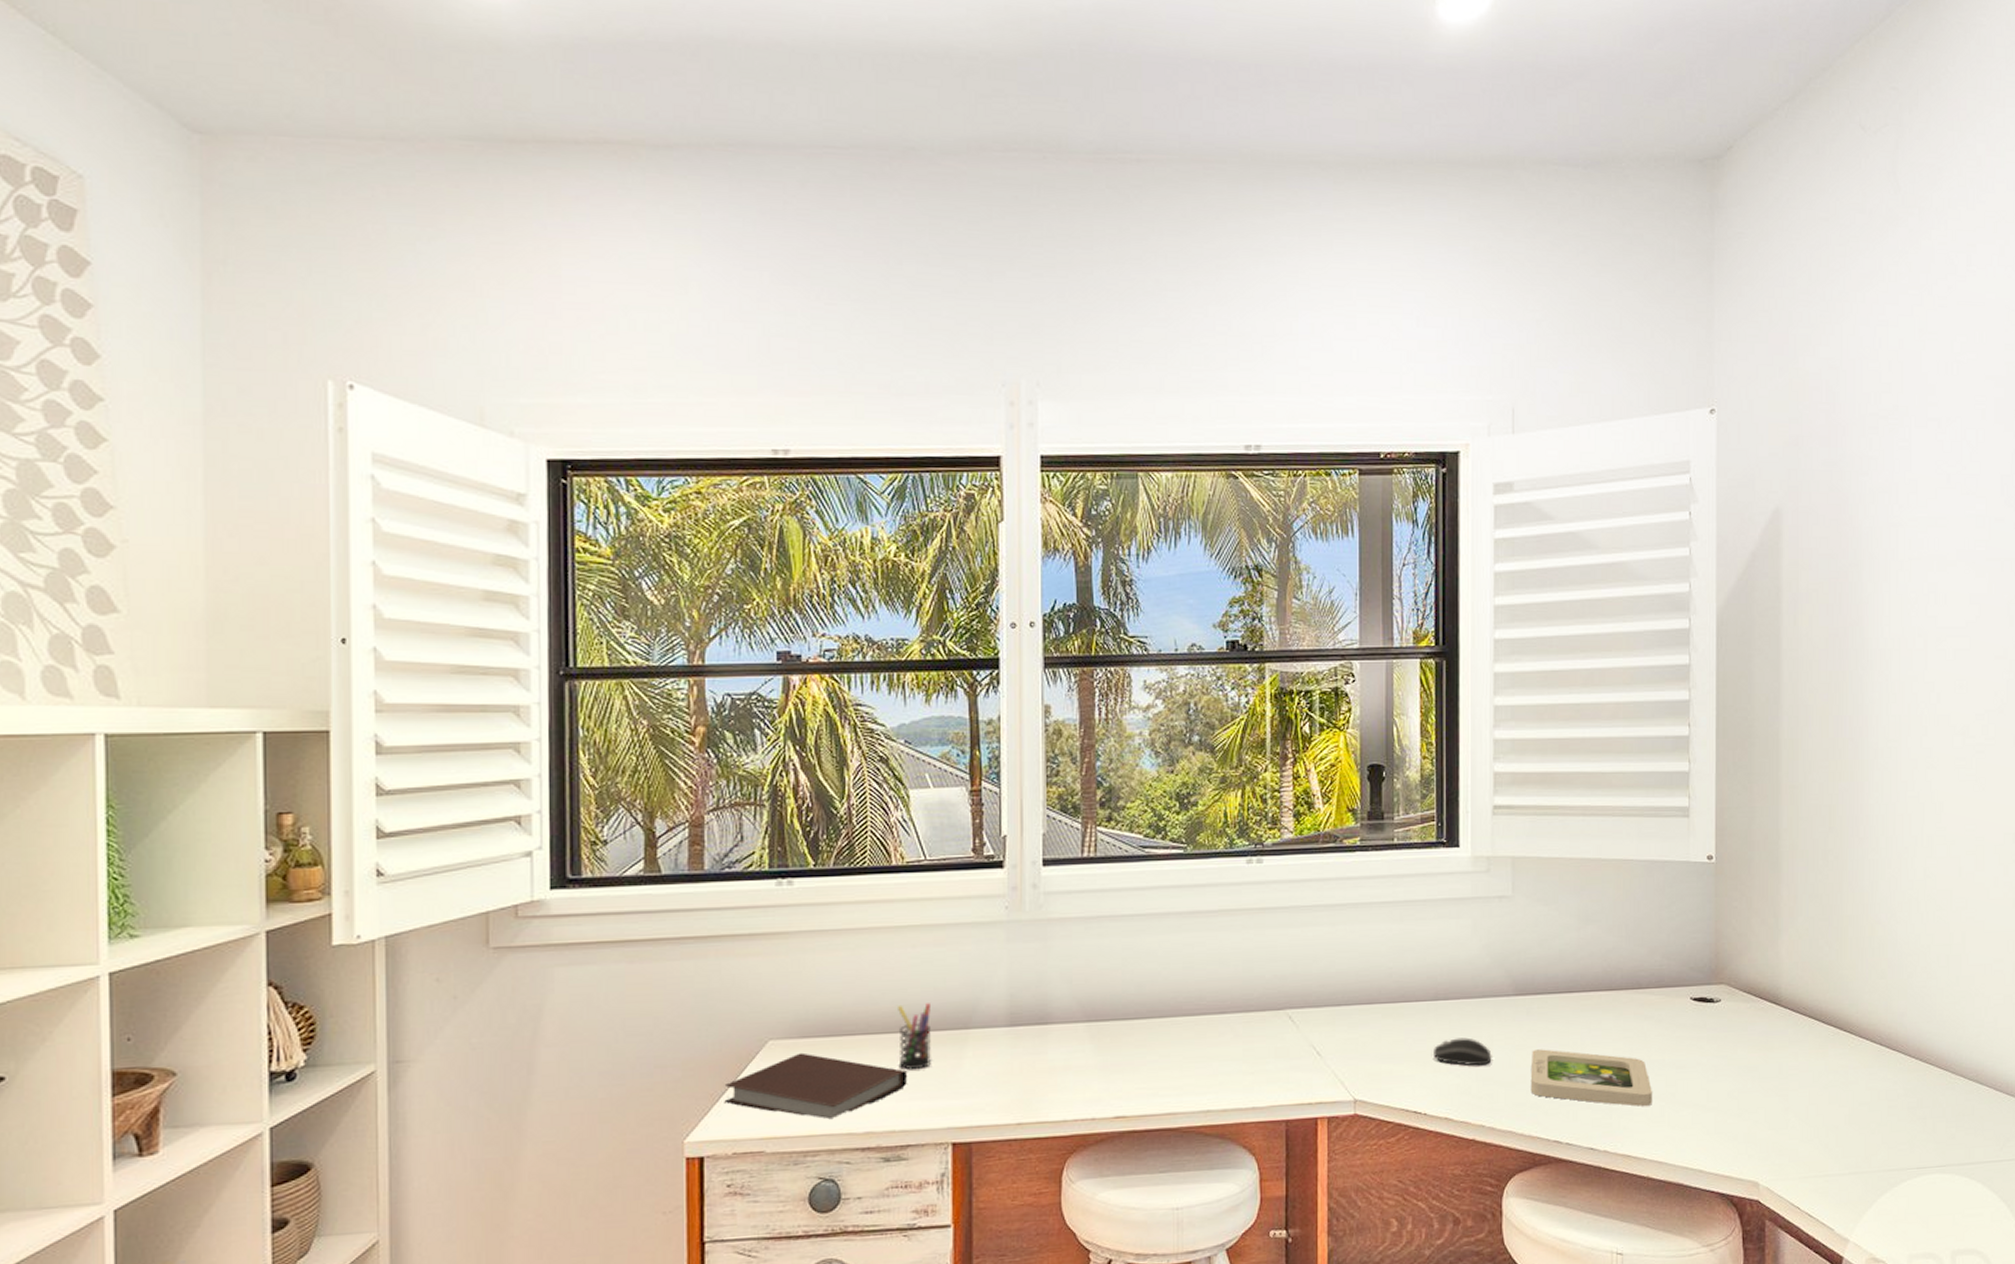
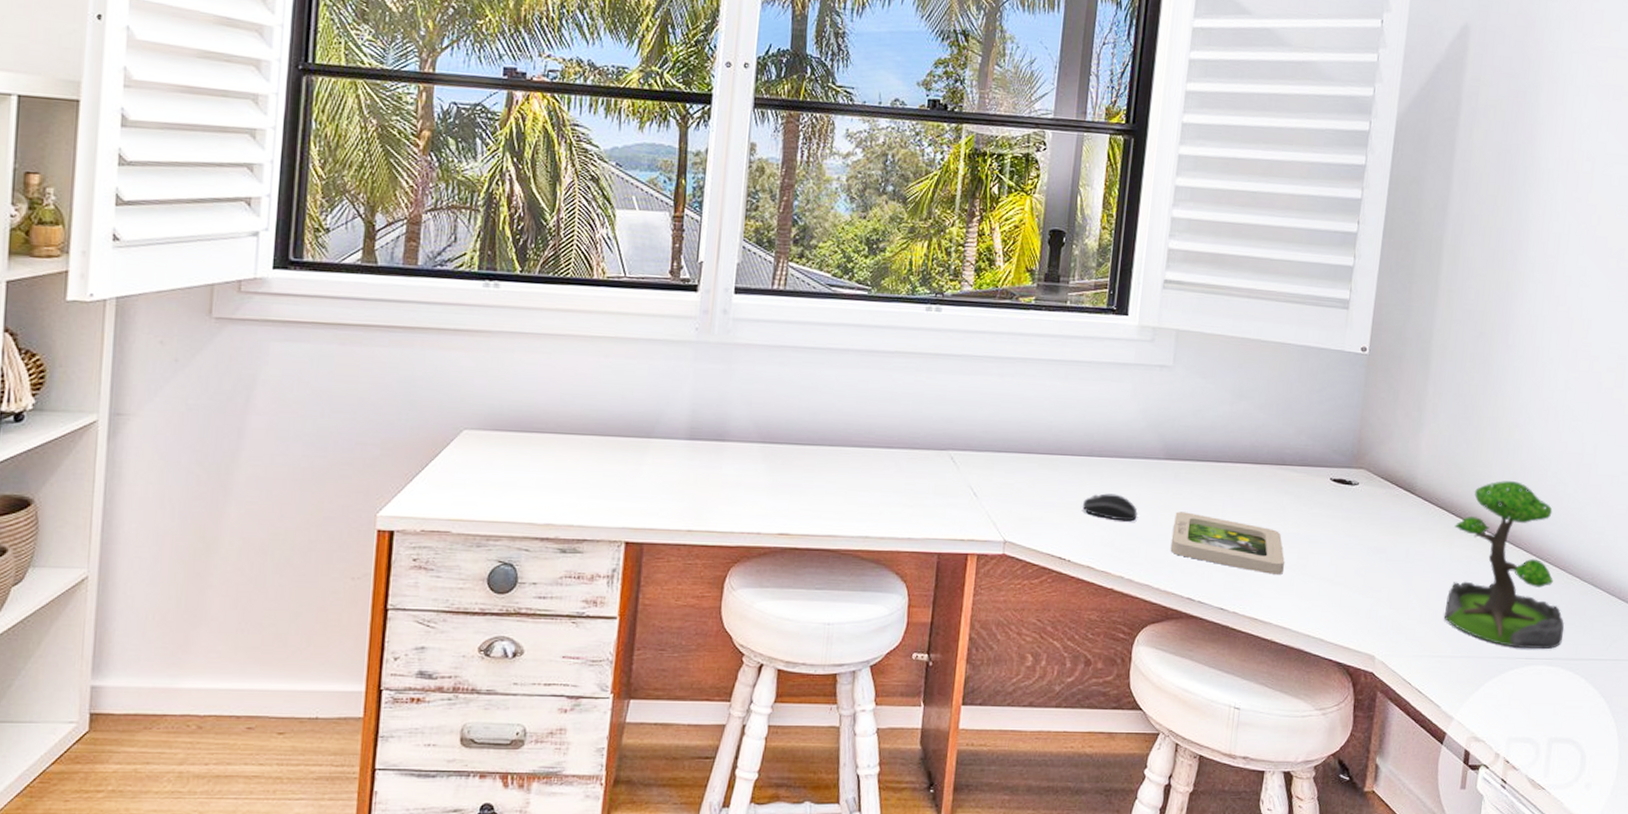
notebook: present [724,1052,907,1120] -> none [417,444,589,509]
pen holder: present [898,1003,931,1070] -> none [582,409,617,471]
plant: none [1826,981,1953,1158] -> present [1443,481,1564,649]

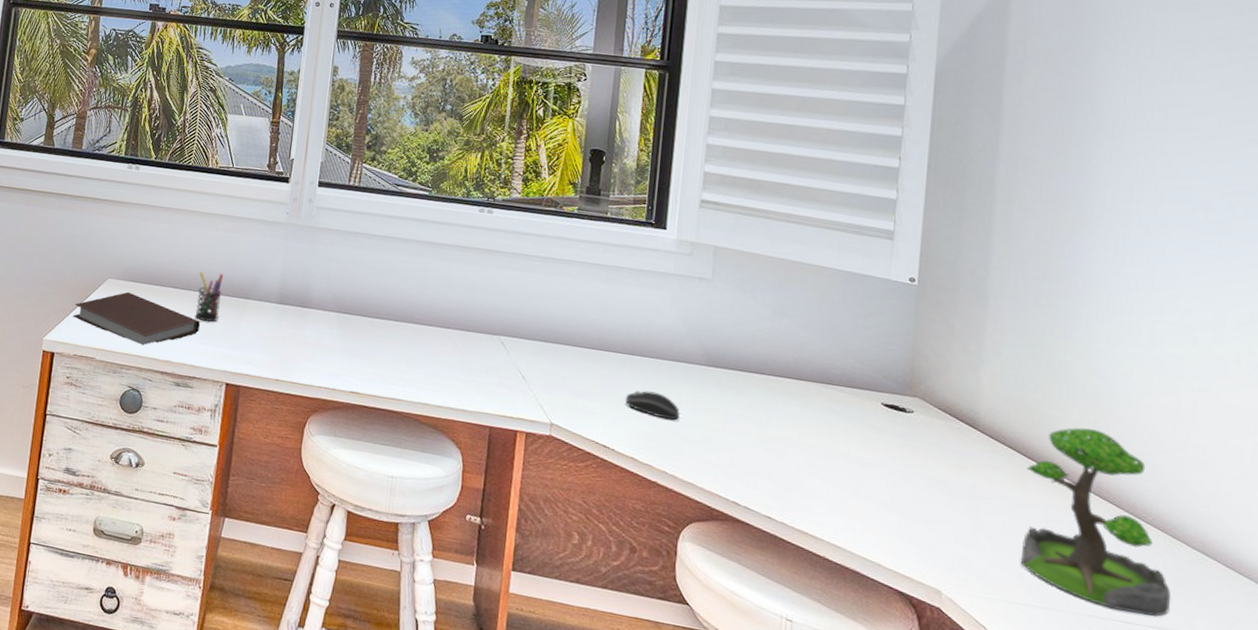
notebook: none [417,444,589,509] -> present [73,292,200,345]
pen holder: none [582,409,617,471] -> present [195,271,223,322]
picture frame: present [1170,511,1285,574] -> none [714,416,835,492]

